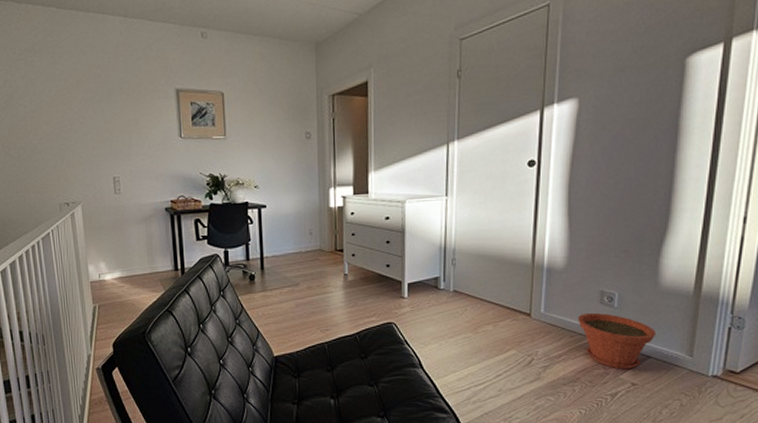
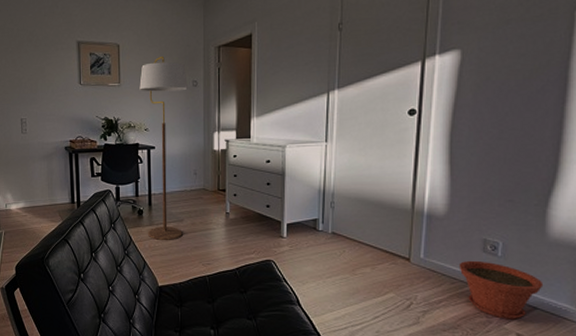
floor lamp: none [247,105,300,308] -> present [139,56,188,241]

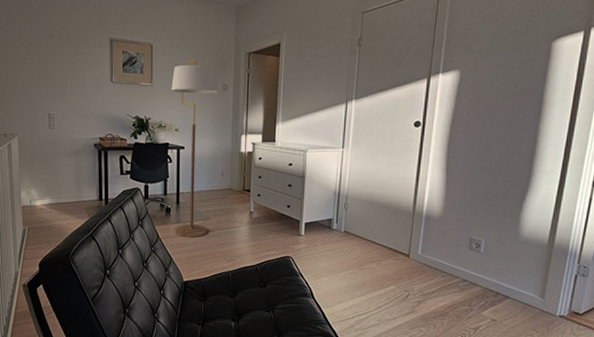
plant pot: present [458,260,544,320] -> none [449,256,515,307]

